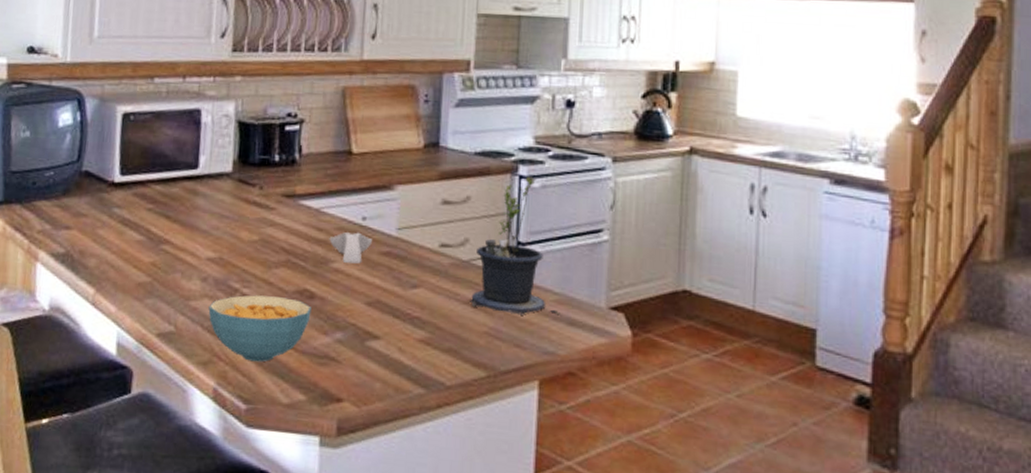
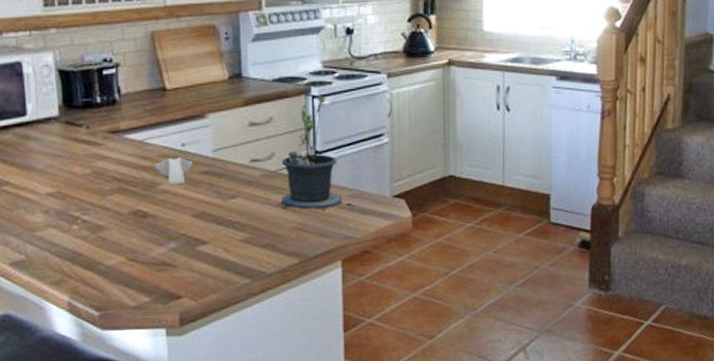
cereal bowl: present [208,295,312,362] -> none [54,219,146,276]

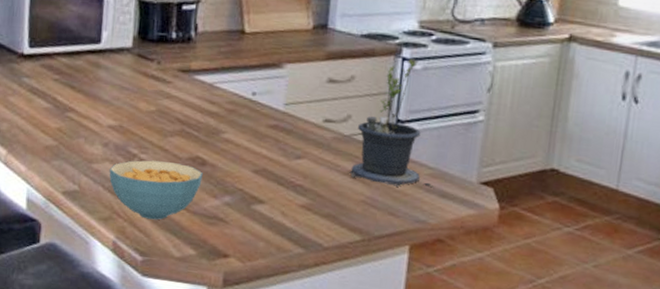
cereal bowl: none [54,219,146,276] -> present [109,160,203,220]
spoon rest: present [154,157,192,185] -> none [220,106,261,135]

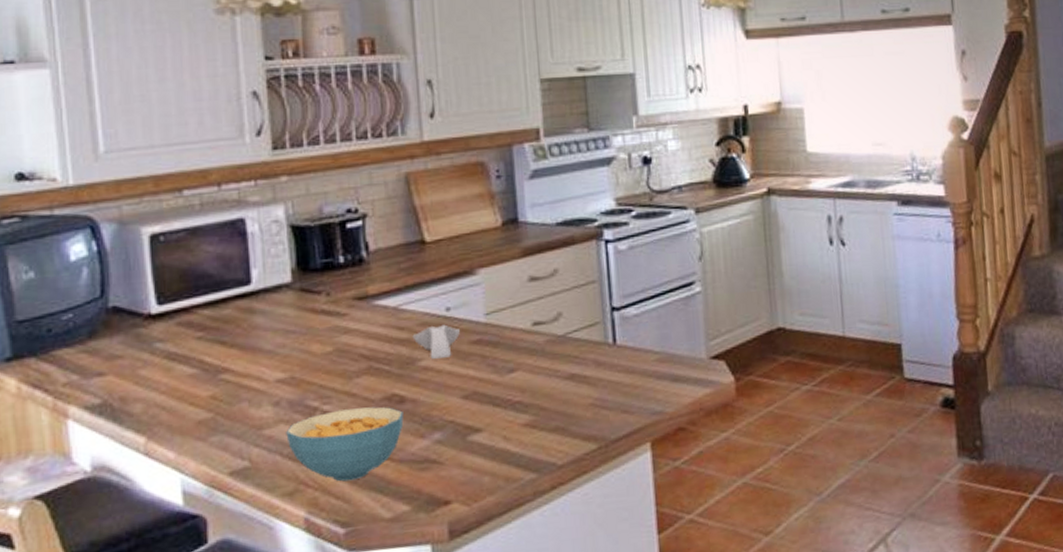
spoon rest: none [220,106,261,135] -> present [412,324,460,360]
potted plant: present [348,58,434,188] -> none [569,239,665,381]

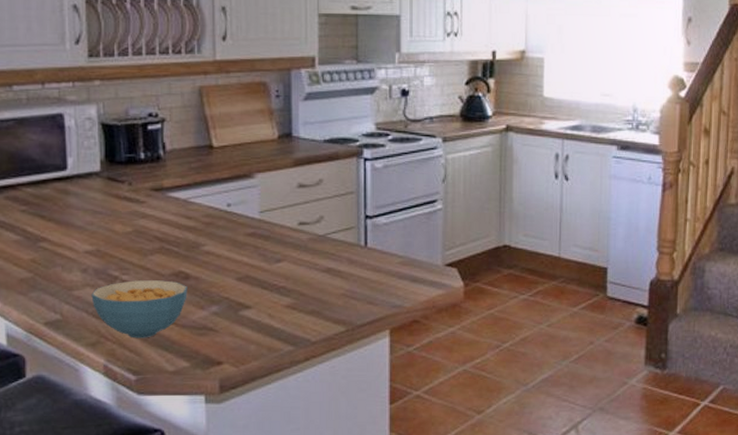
spoon rest: present [412,324,460,360] -> none [198,217,238,246]

